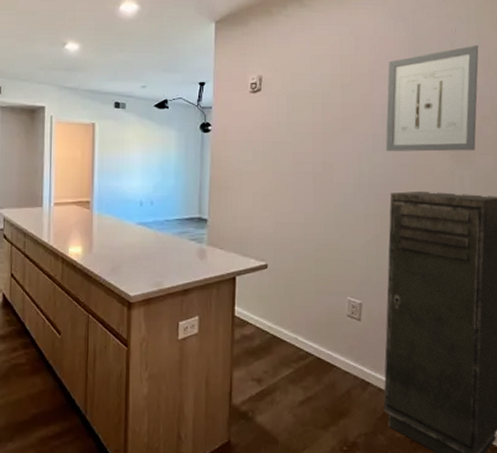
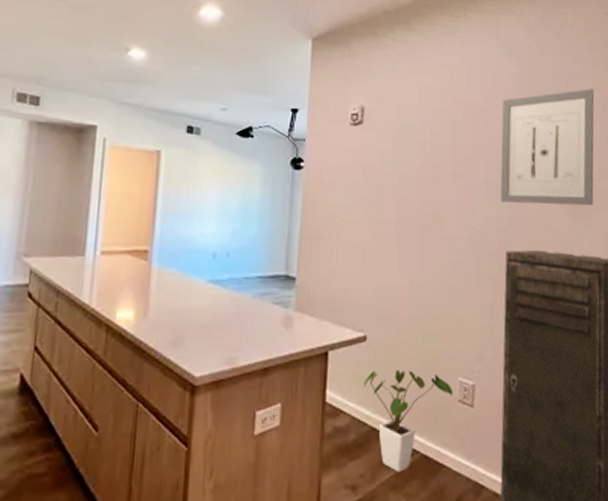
house plant: none [265,291,343,370] -> present [363,370,453,473]

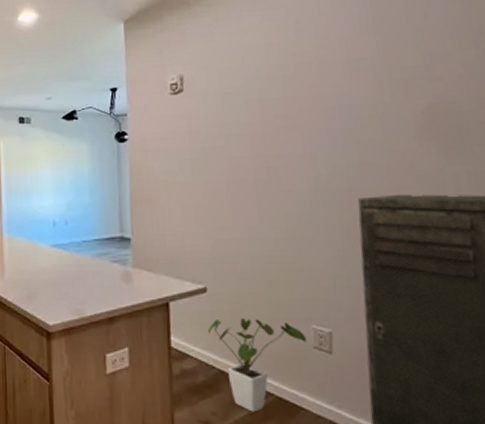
wall art: present [500,88,594,206] -> none [340,12,472,149]

